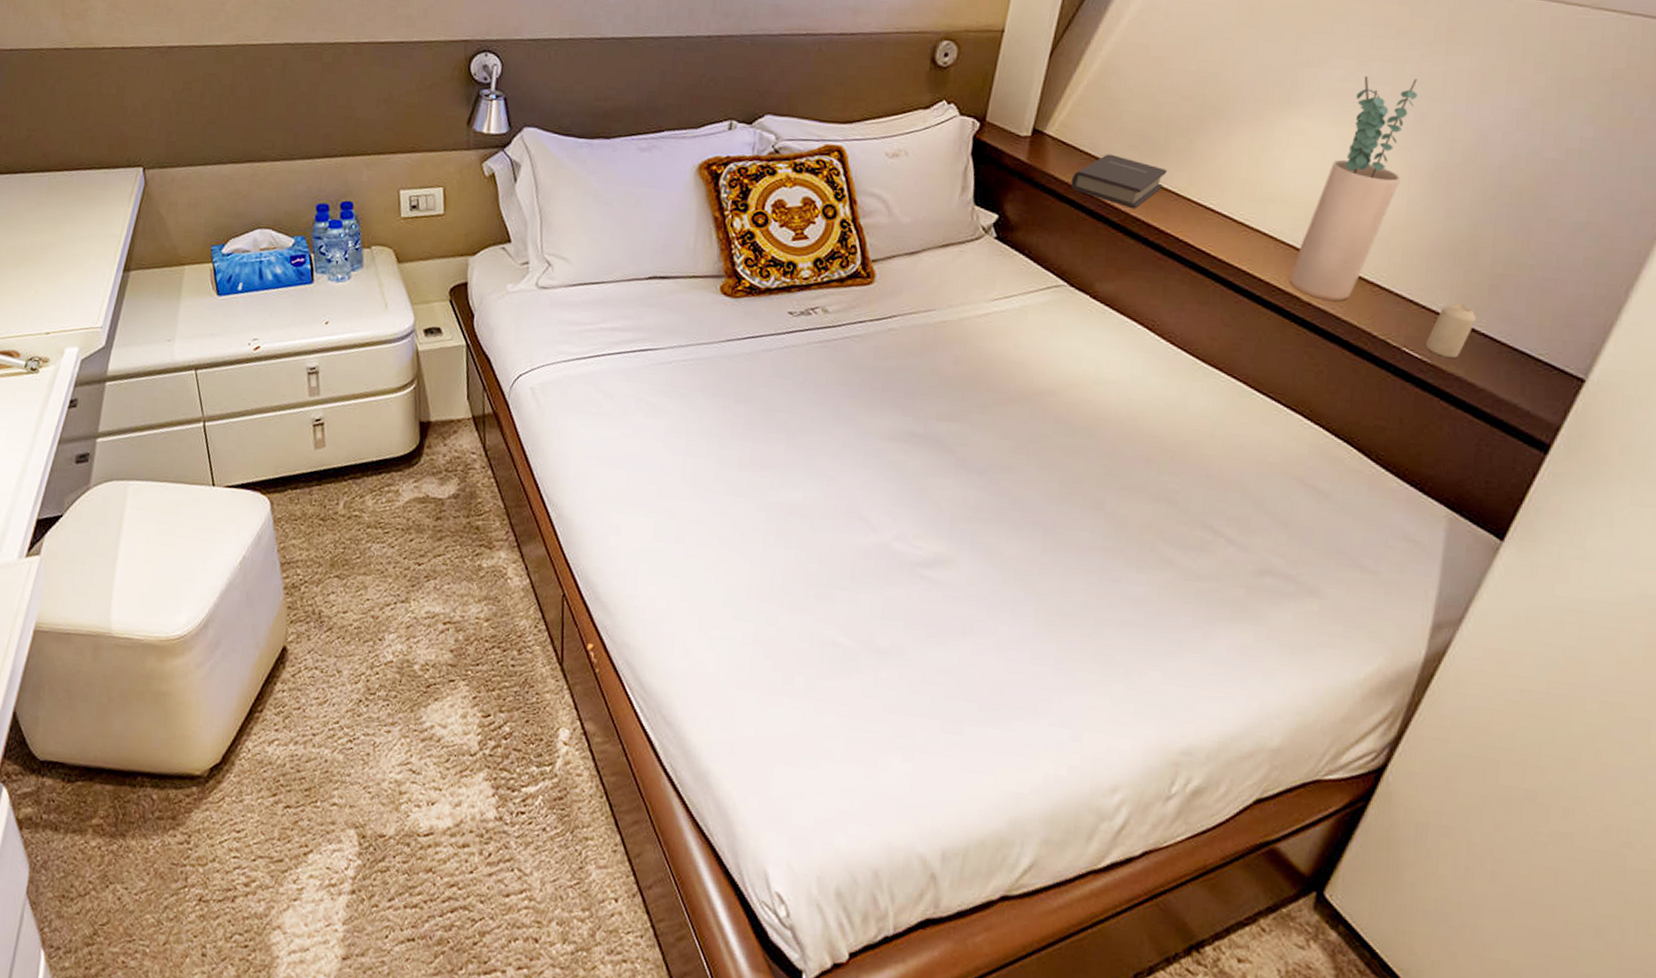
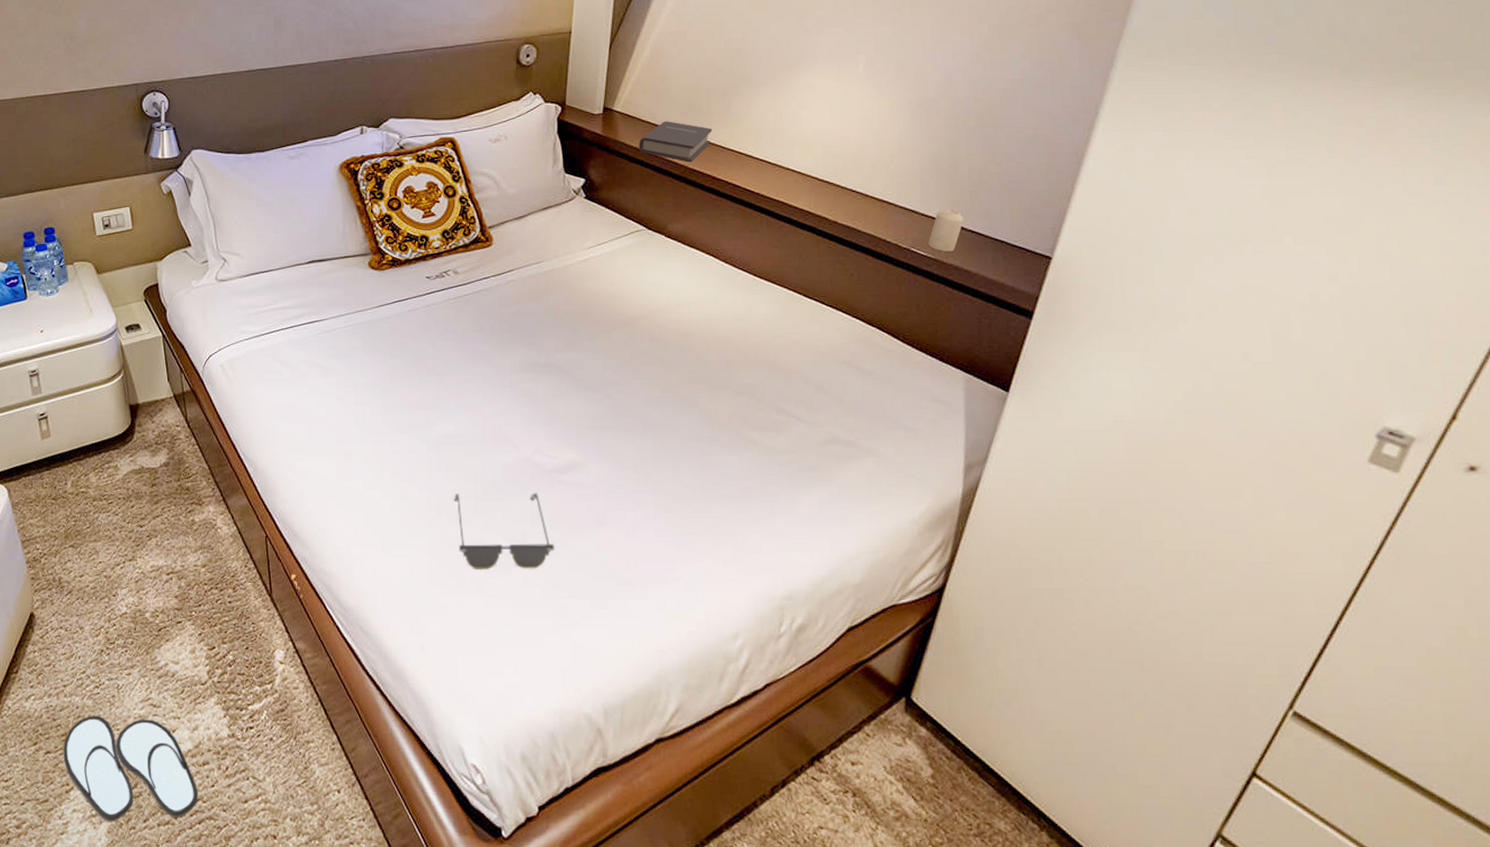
slippers: none [304,772,454,902] -> present [63,715,199,822]
sunglasses: none [789,575,906,676] -> present [454,492,555,571]
vase: present [1289,75,1417,302] -> none [817,37,895,218]

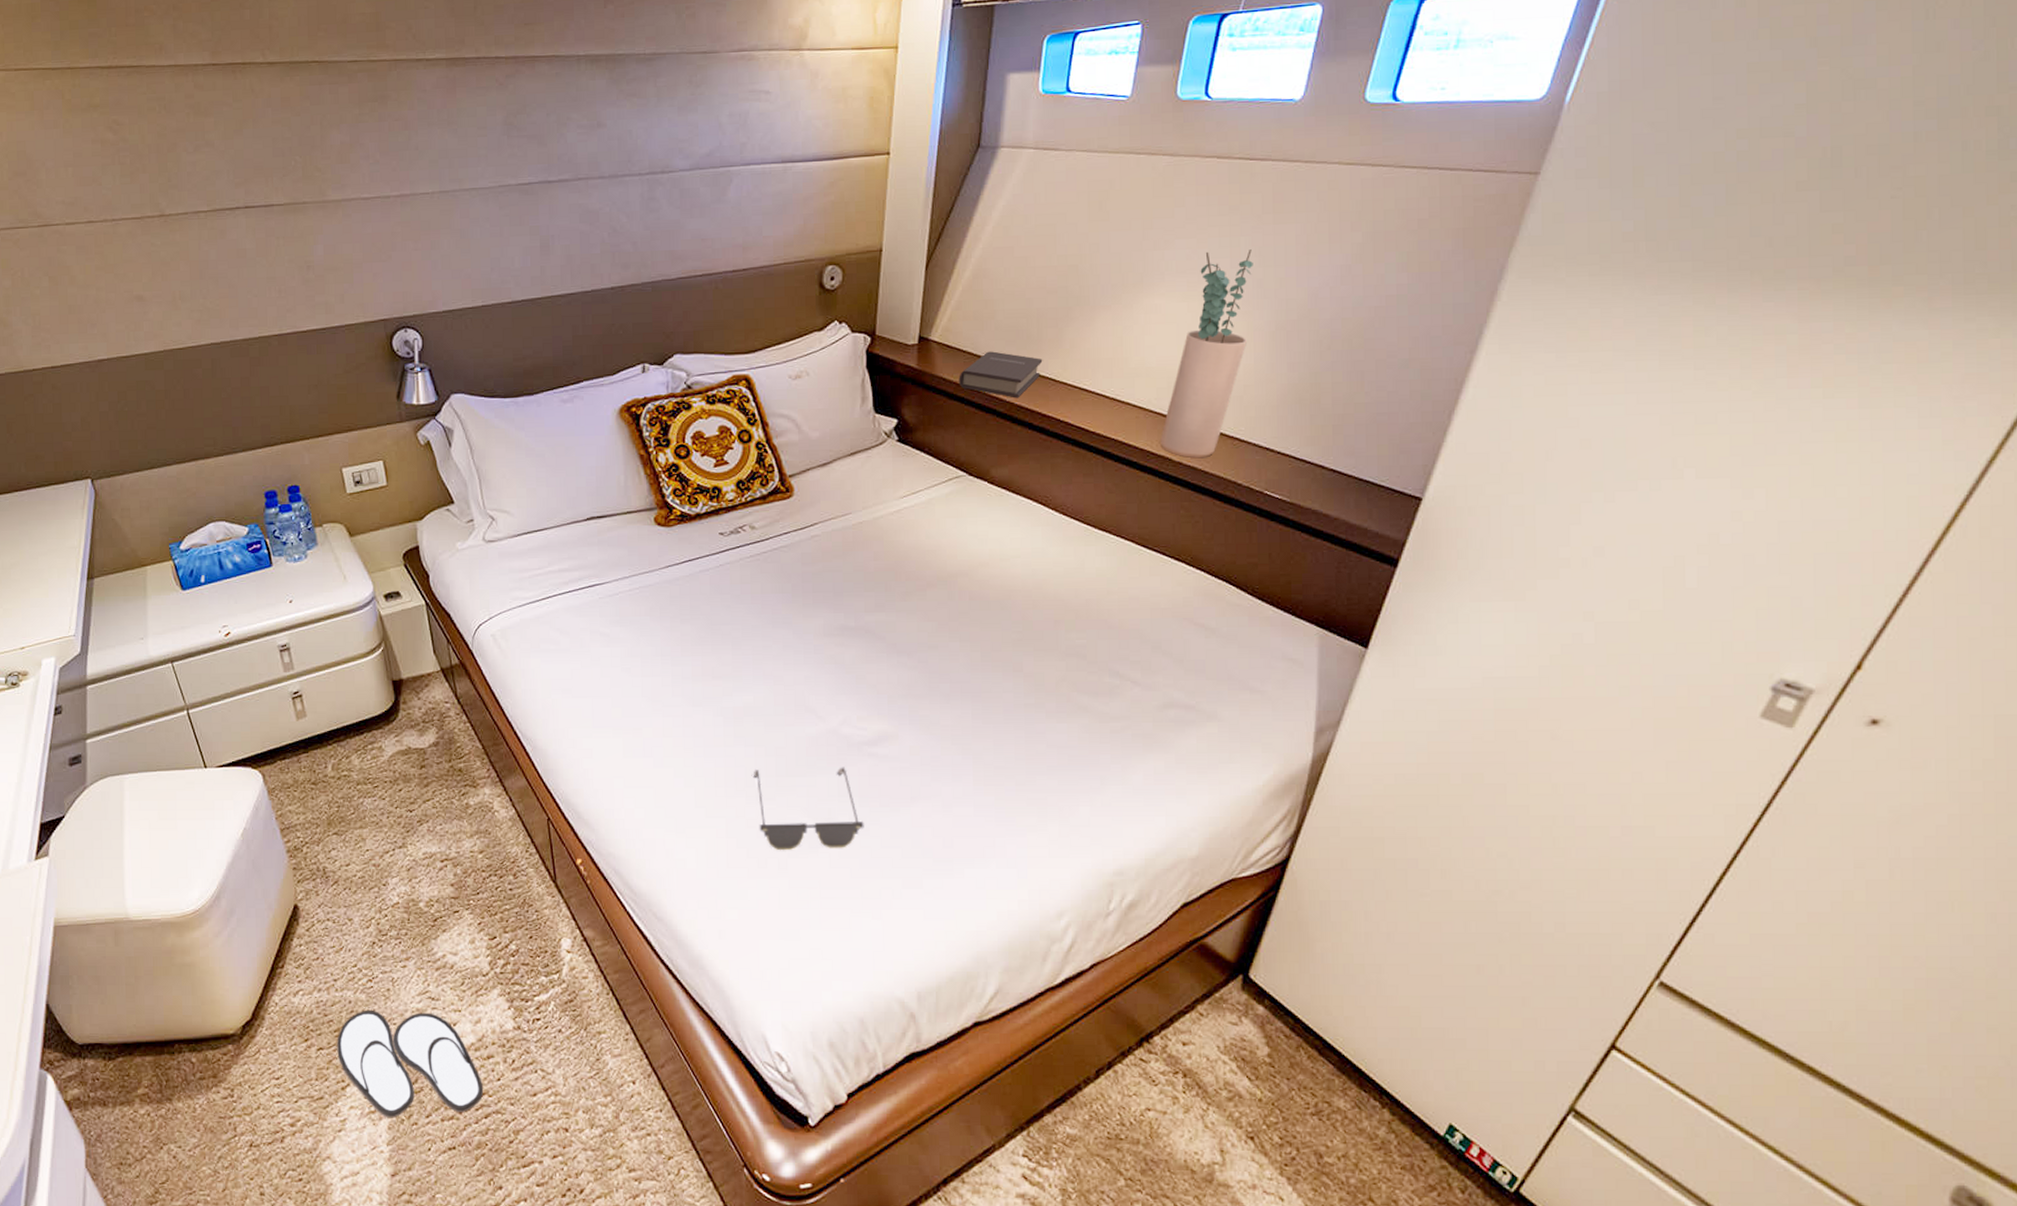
vase: none [817,37,895,218] -> present [1160,250,1253,459]
candle: present [928,208,964,253] -> none [1284,445,1325,495]

